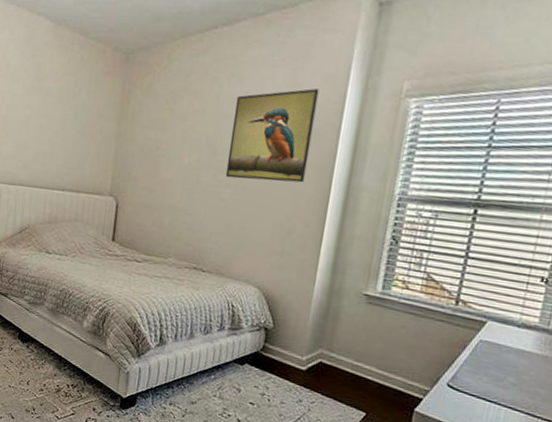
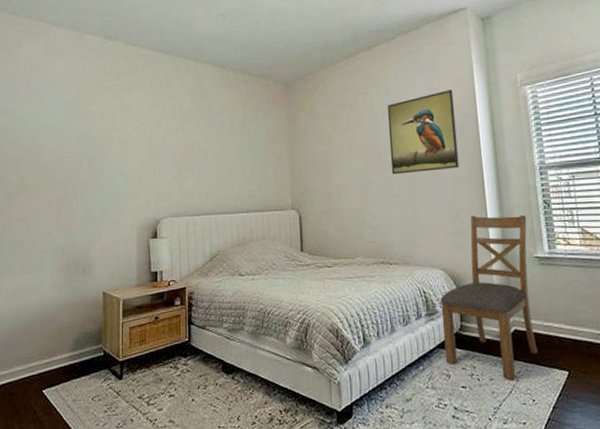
chair: none [239,237,367,409] -> present [440,214,538,381]

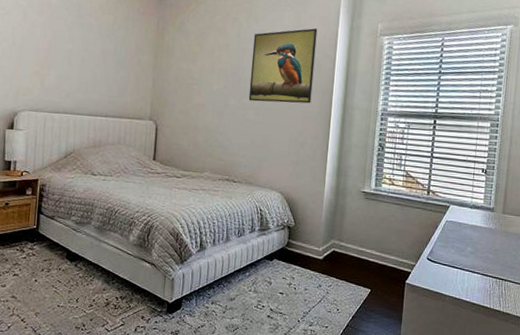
chair: present [440,214,538,381] -> none [269,148,362,292]

